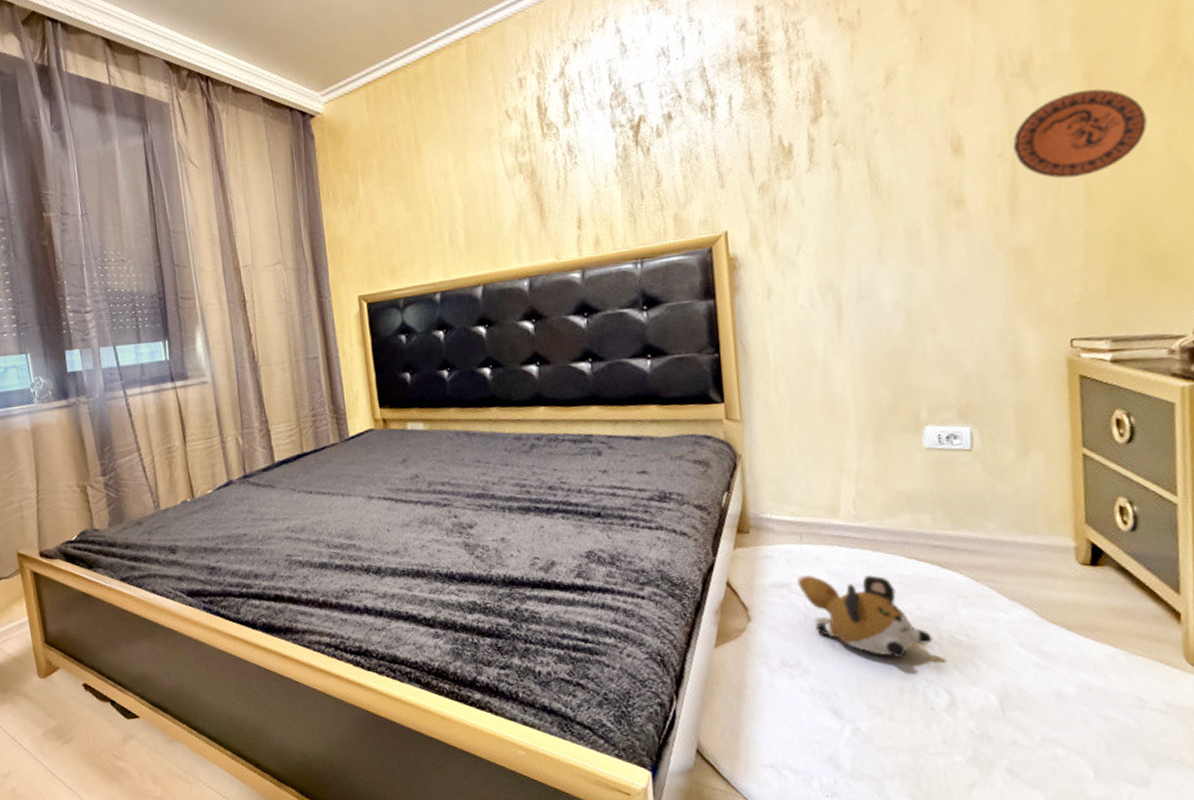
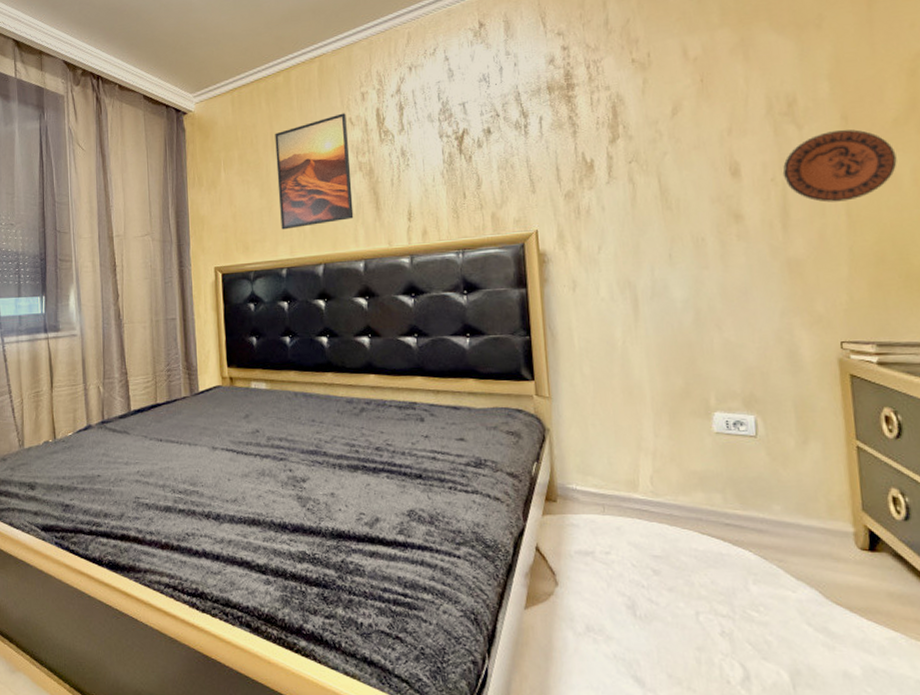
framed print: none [419,104,515,248] -> present [275,113,354,230]
plush toy: present [797,575,933,659] -> none [601,545,727,630]

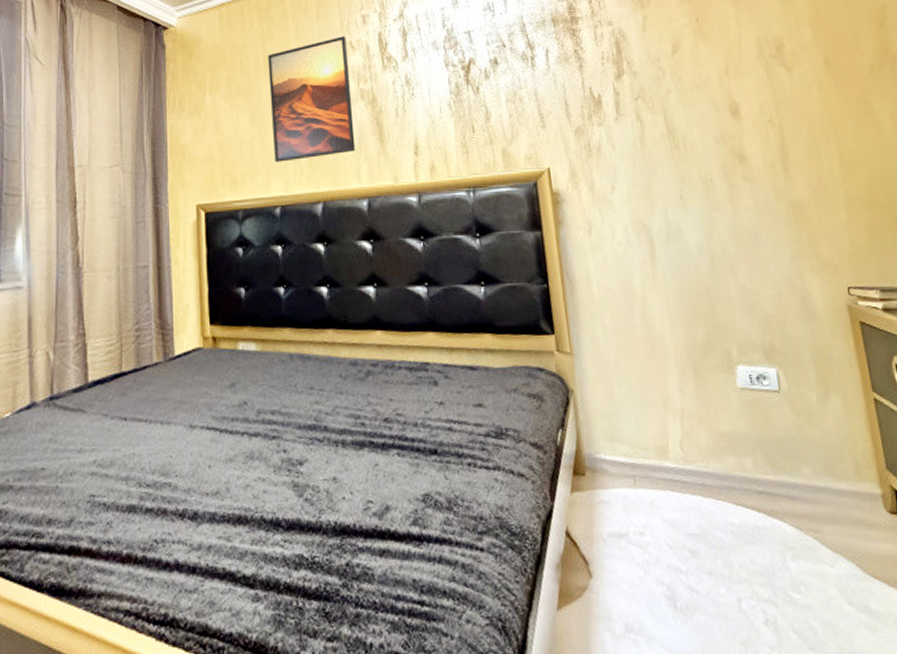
decorative plate: present [782,129,897,203] -> none [778,74,877,145]

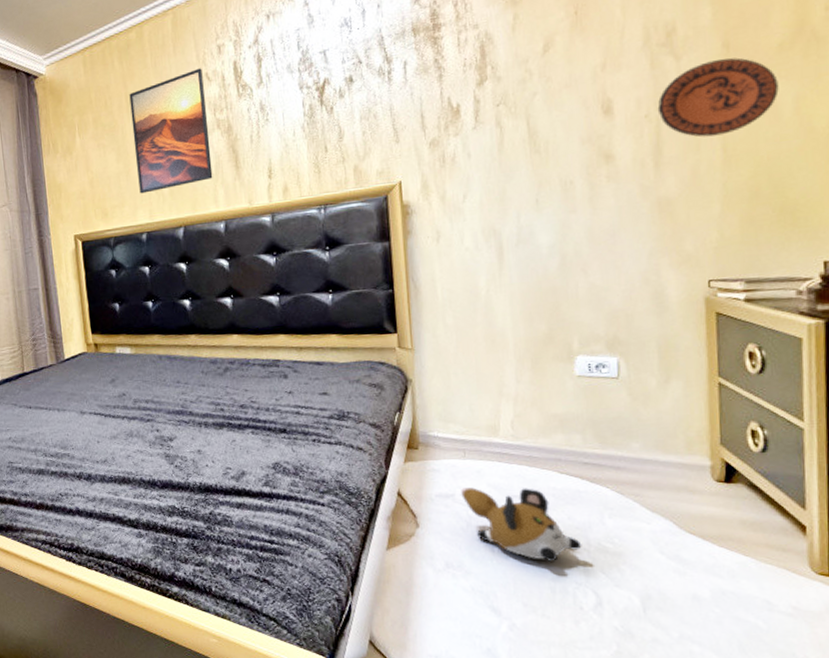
plush toy: none [634,523,769,621] -> present [461,487,582,563]
decorative plate: none [778,74,877,145] -> present [657,58,779,138]

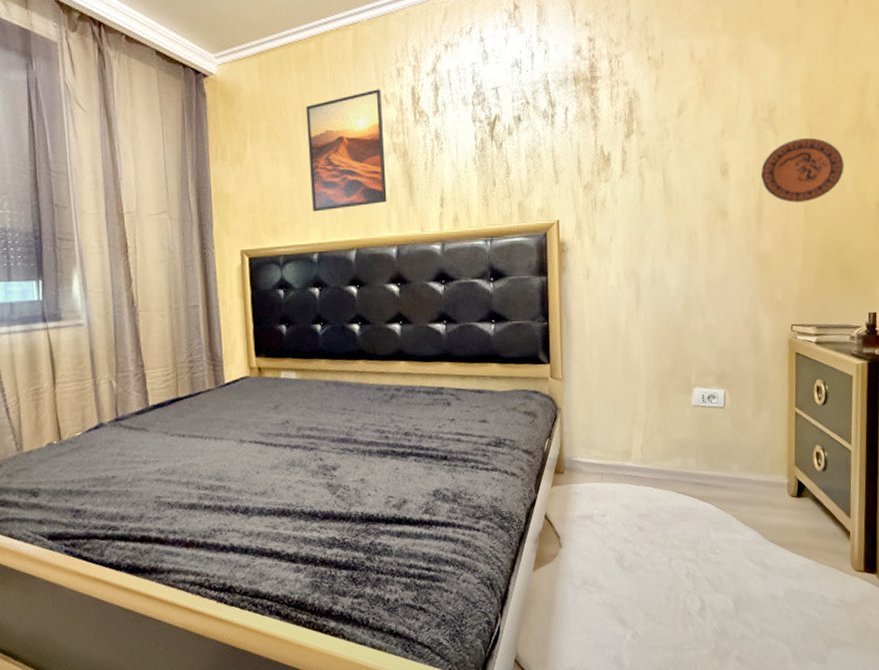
plush toy: present [461,487,582,563] -> none [598,507,692,574]

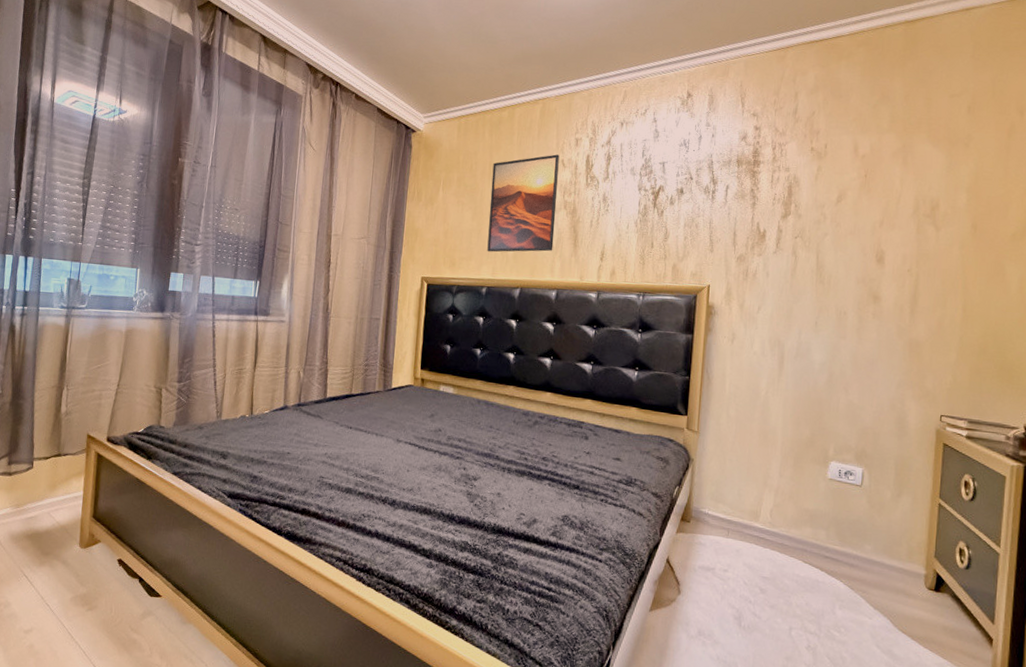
decorative plate: present [760,138,844,203] -> none [918,236,1009,298]

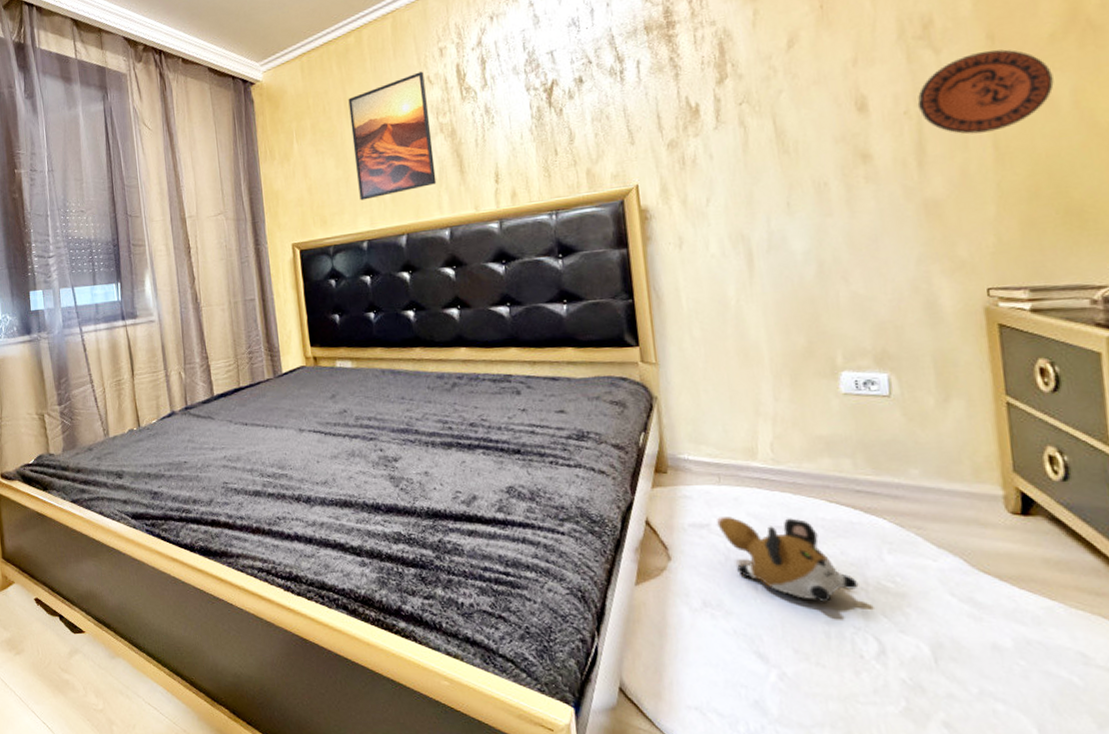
plush toy: none [720,563,814,643] -> present [717,517,859,603]
decorative plate: none [918,236,1009,298] -> present [917,49,1054,135]

